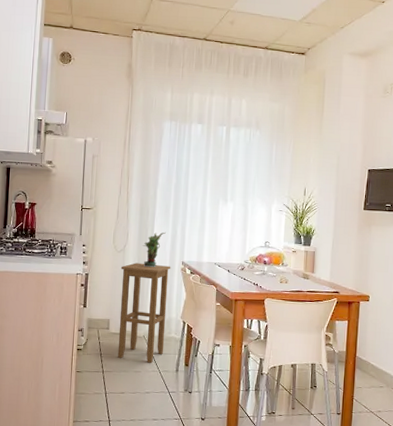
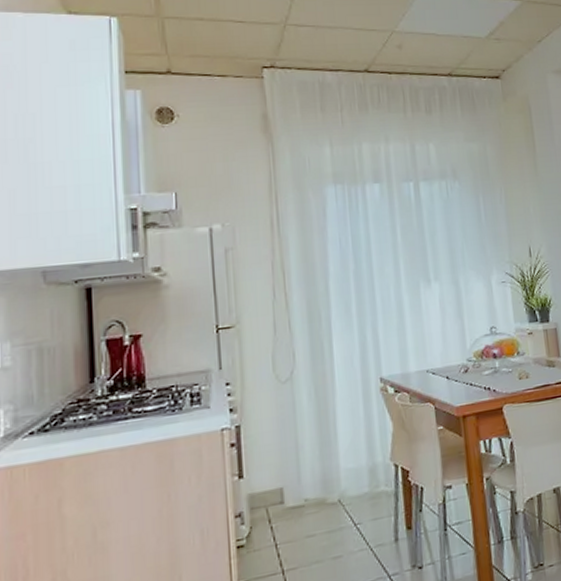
stool: present [117,263,171,363] -> none [289,388,373,544]
potted plant: present [143,232,166,268] -> none [319,340,350,398]

